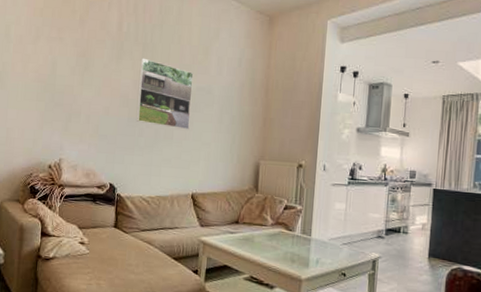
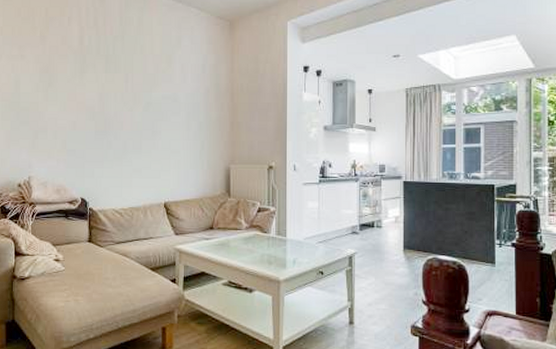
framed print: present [136,58,194,130] -> none [103,70,158,139]

